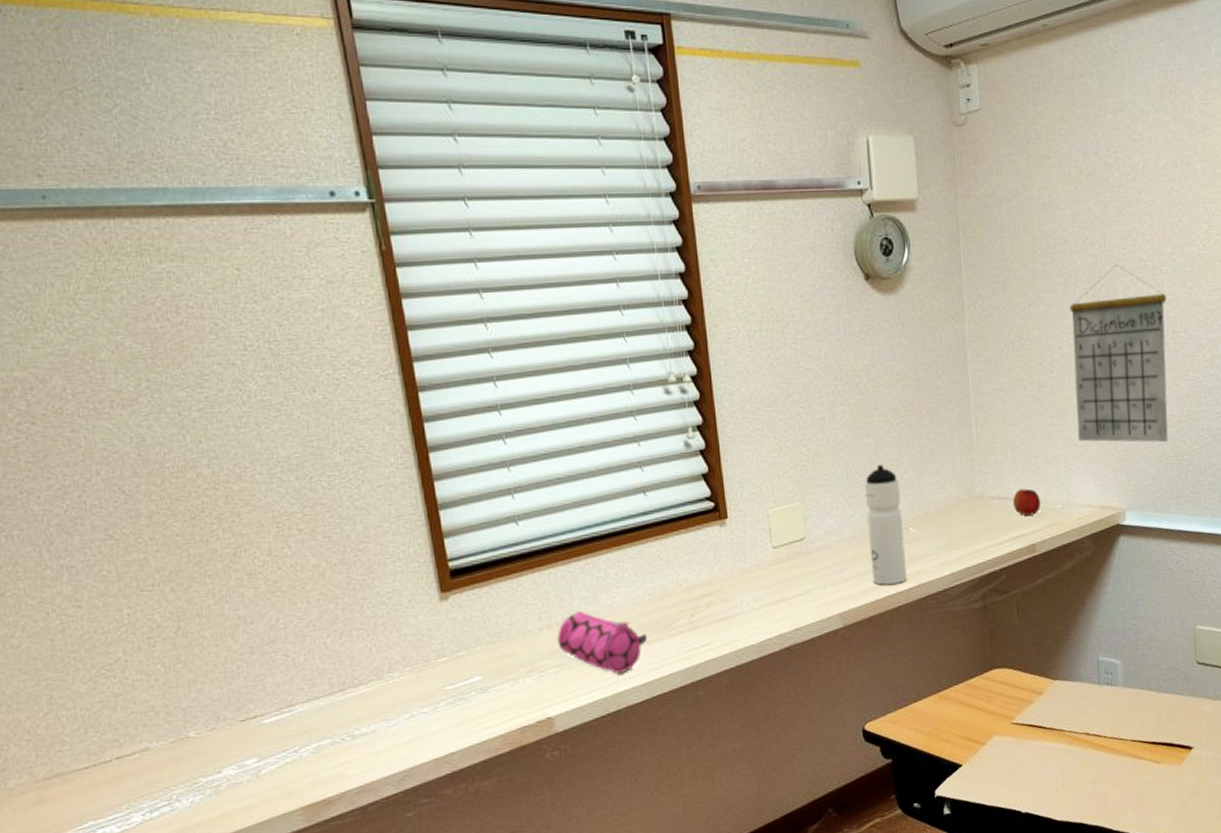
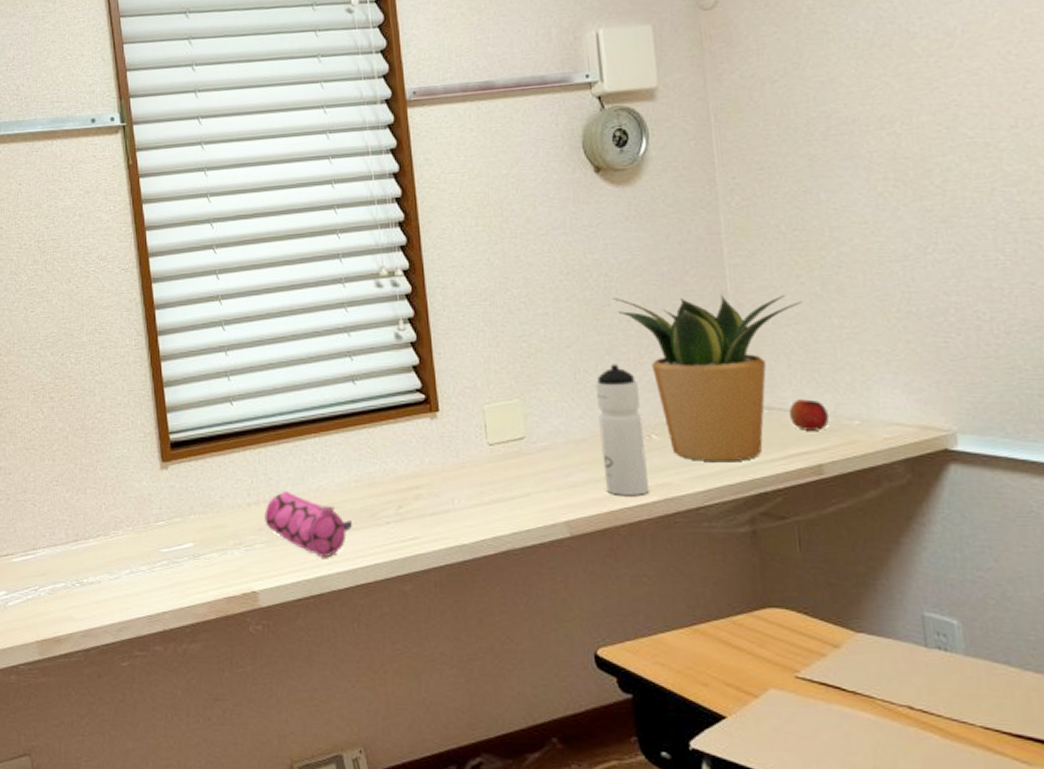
potted plant: none [880,397,1025,549] -> present [613,294,803,463]
calendar: present [1069,265,1168,443] -> none [862,143,1021,353]

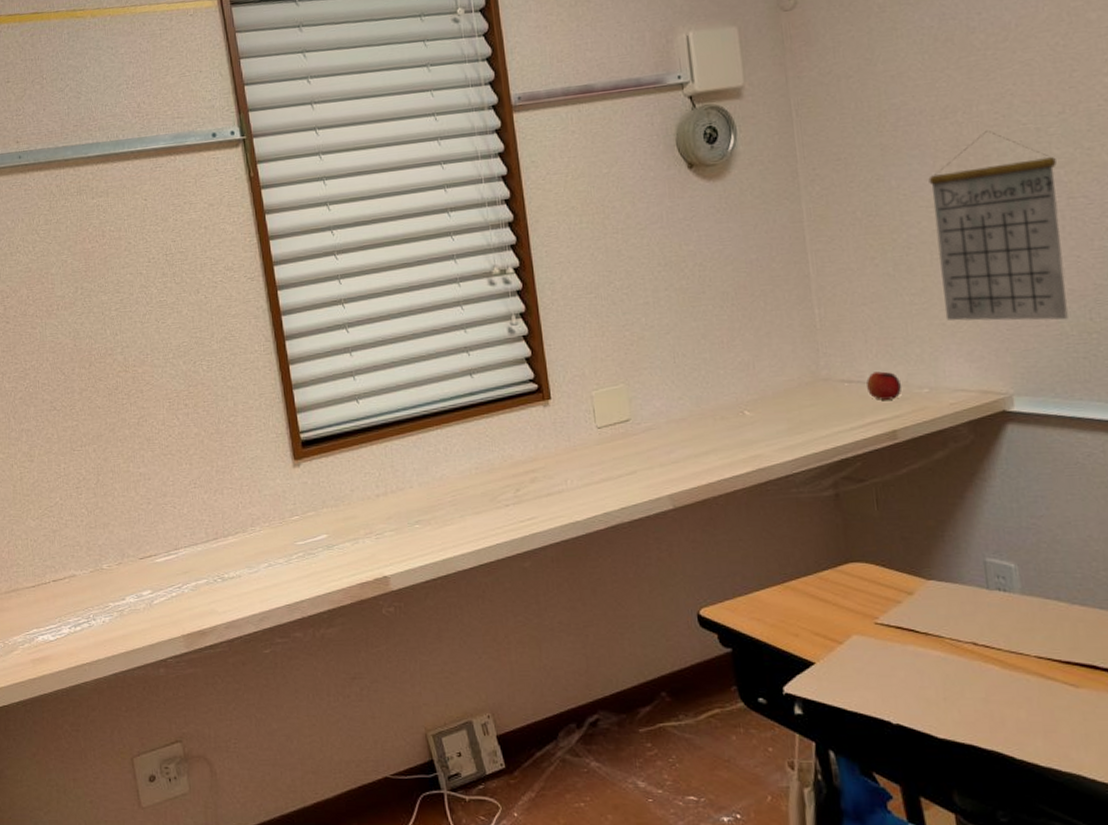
pencil case: present [264,490,352,558] -> none [392,480,474,541]
water bottle: present [595,364,649,495] -> none [692,347,743,468]
potted plant: present [613,294,803,463] -> none [707,276,877,433]
calendar: none [862,143,1021,353] -> present [928,131,1068,321]

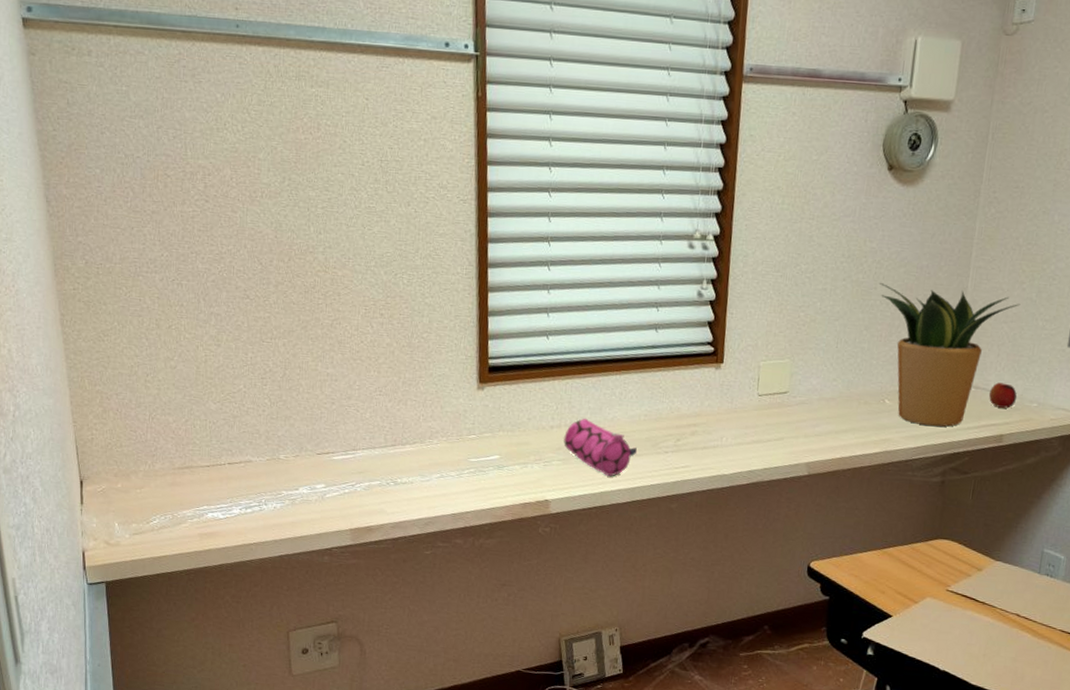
pencil case: none [392,480,474,541] -> present [564,418,637,477]
potted plant: none [707,276,877,433] -> present [880,283,1021,427]

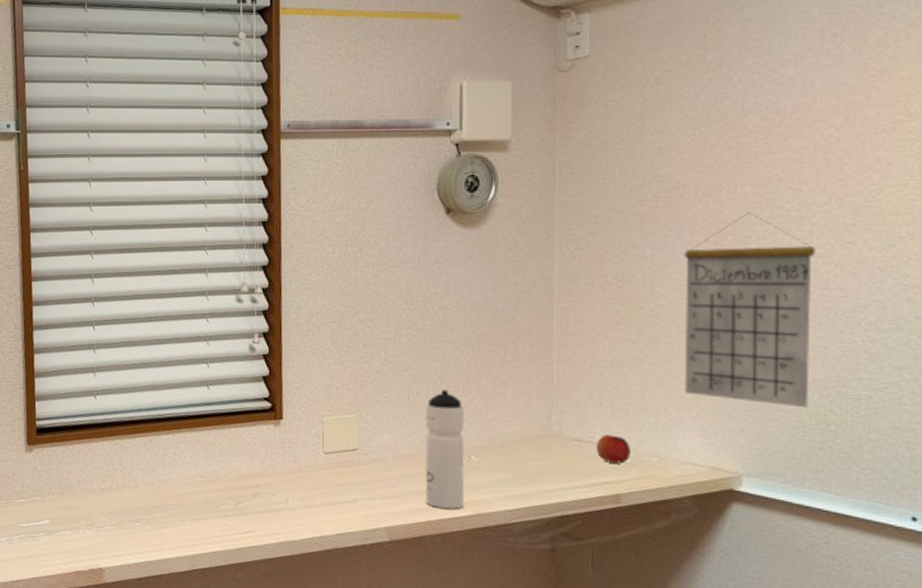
pencil case: present [564,418,637,477] -> none [116,479,194,543]
water bottle: none [843,338,884,447] -> present [425,389,465,509]
potted plant: present [880,283,1021,427] -> none [450,330,620,486]

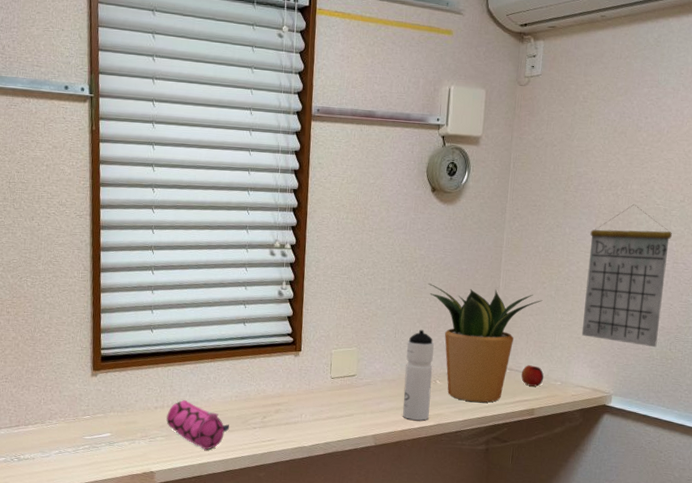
pencil case: none [116,479,194,543] -> present [166,399,229,450]
potted plant: none [450,330,620,486] -> present [428,284,543,403]

